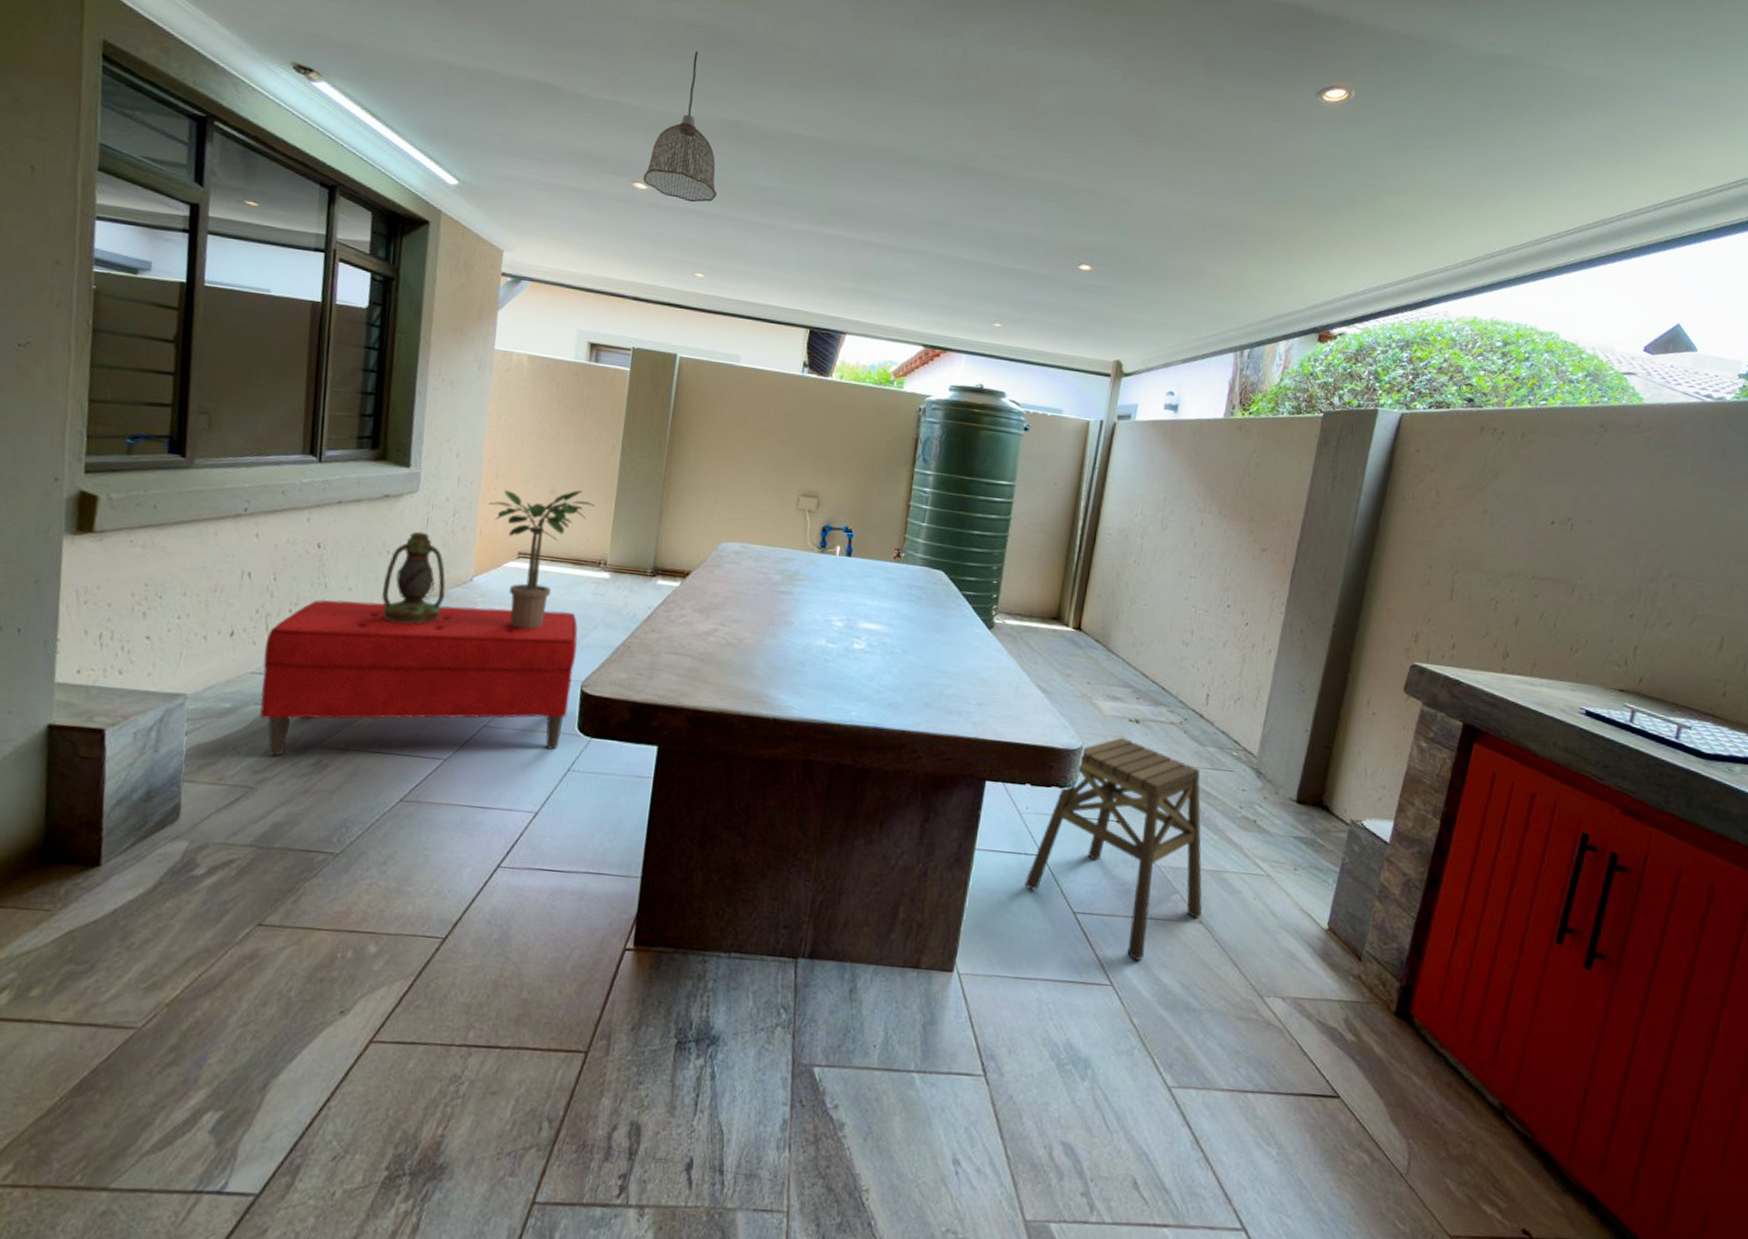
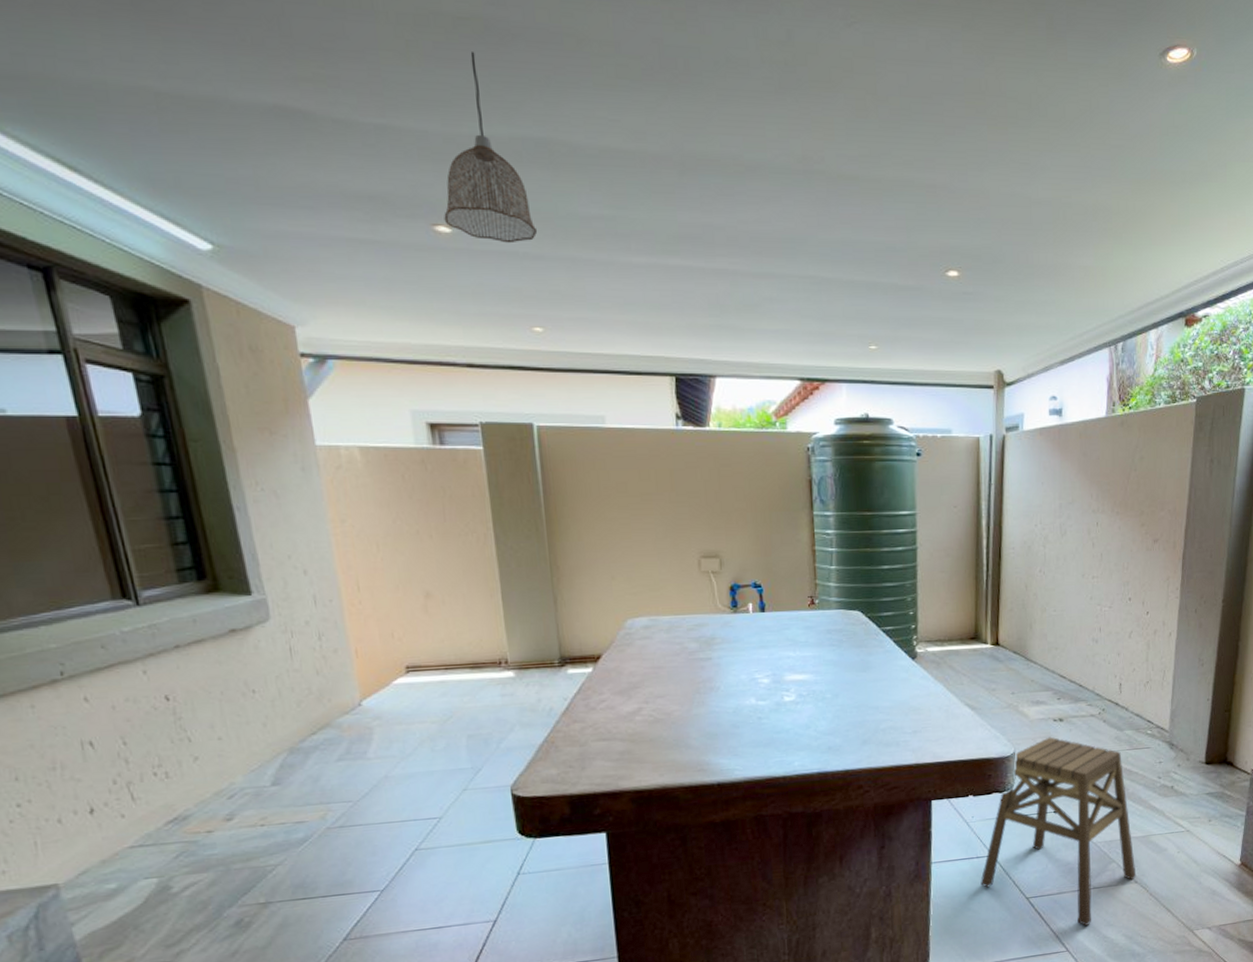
bench: present [259,599,578,756] -> none [135,718,503,926]
lantern: present [382,531,446,624] -> none [257,662,334,764]
potted plant: present [488,490,595,629] -> none [357,589,480,745]

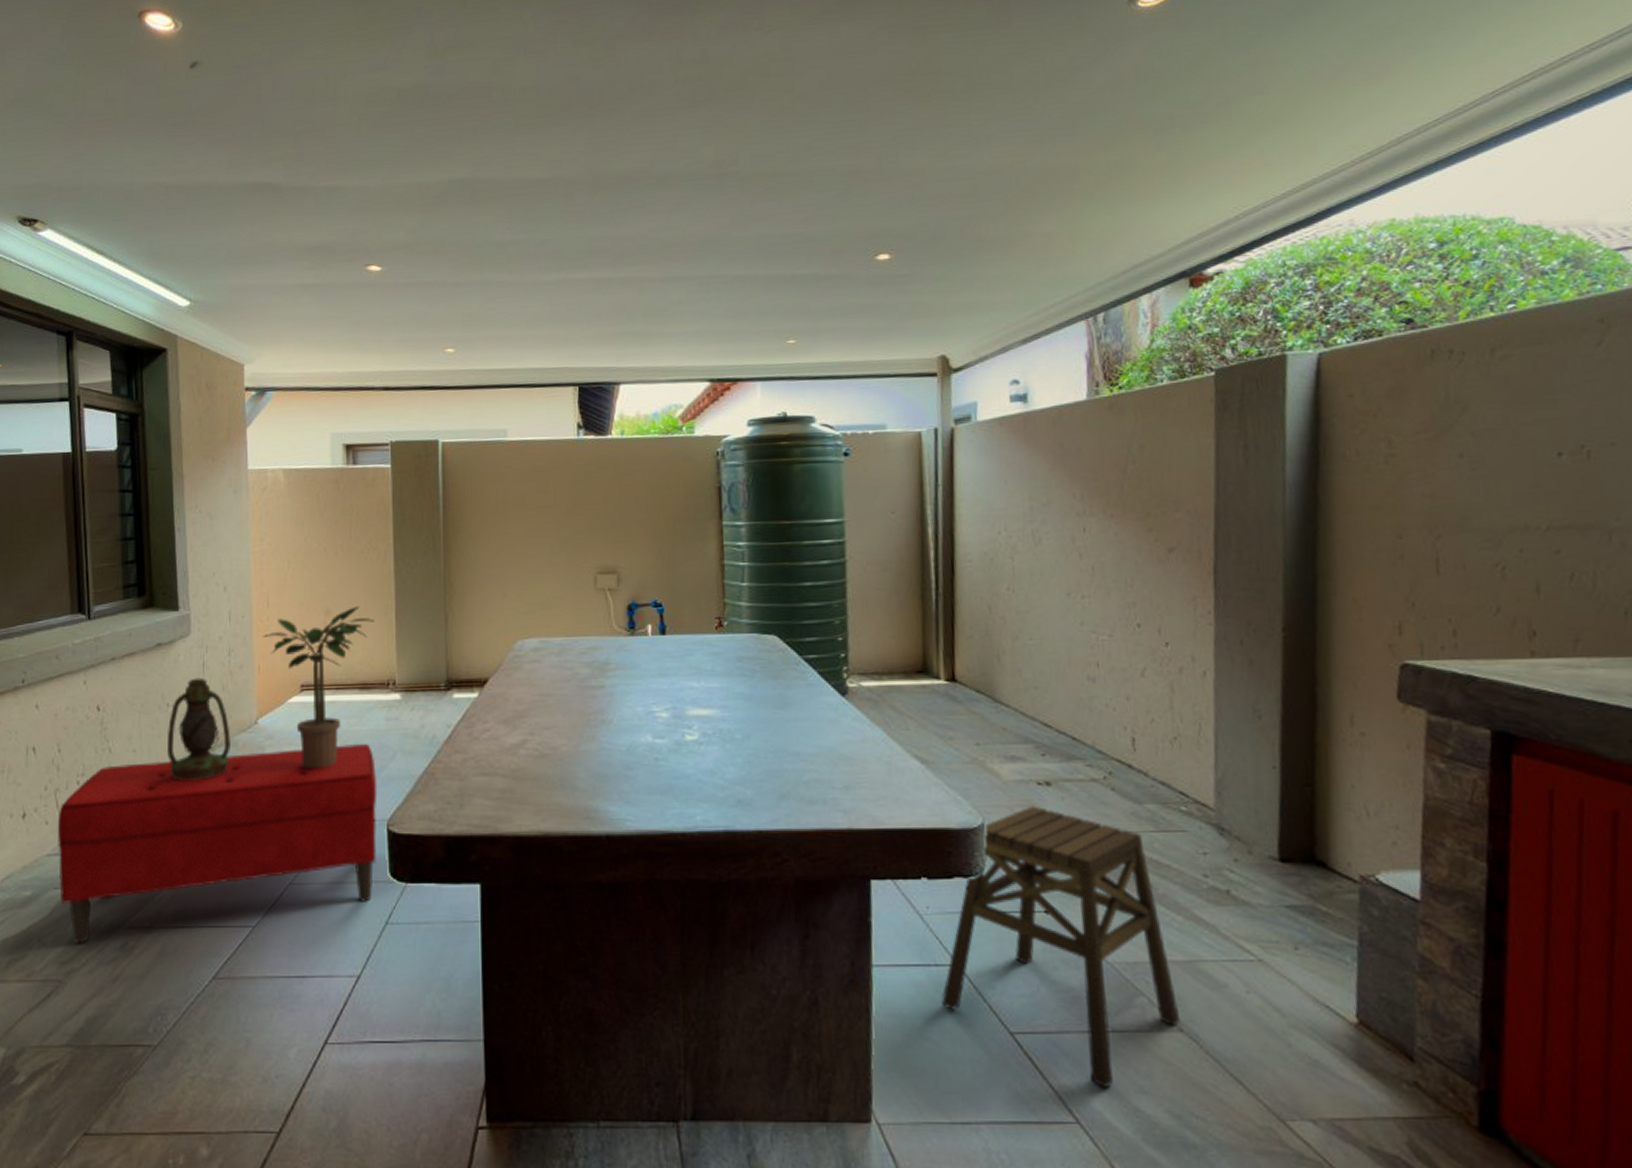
bench: none [135,718,503,926] -> present [57,743,378,943]
lantern: none [257,662,334,764] -> present [167,677,231,780]
potted plant: none [357,589,480,745] -> present [263,606,375,769]
pendant lamp: present [444,50,538,244] -> none [376,114,457,275]

